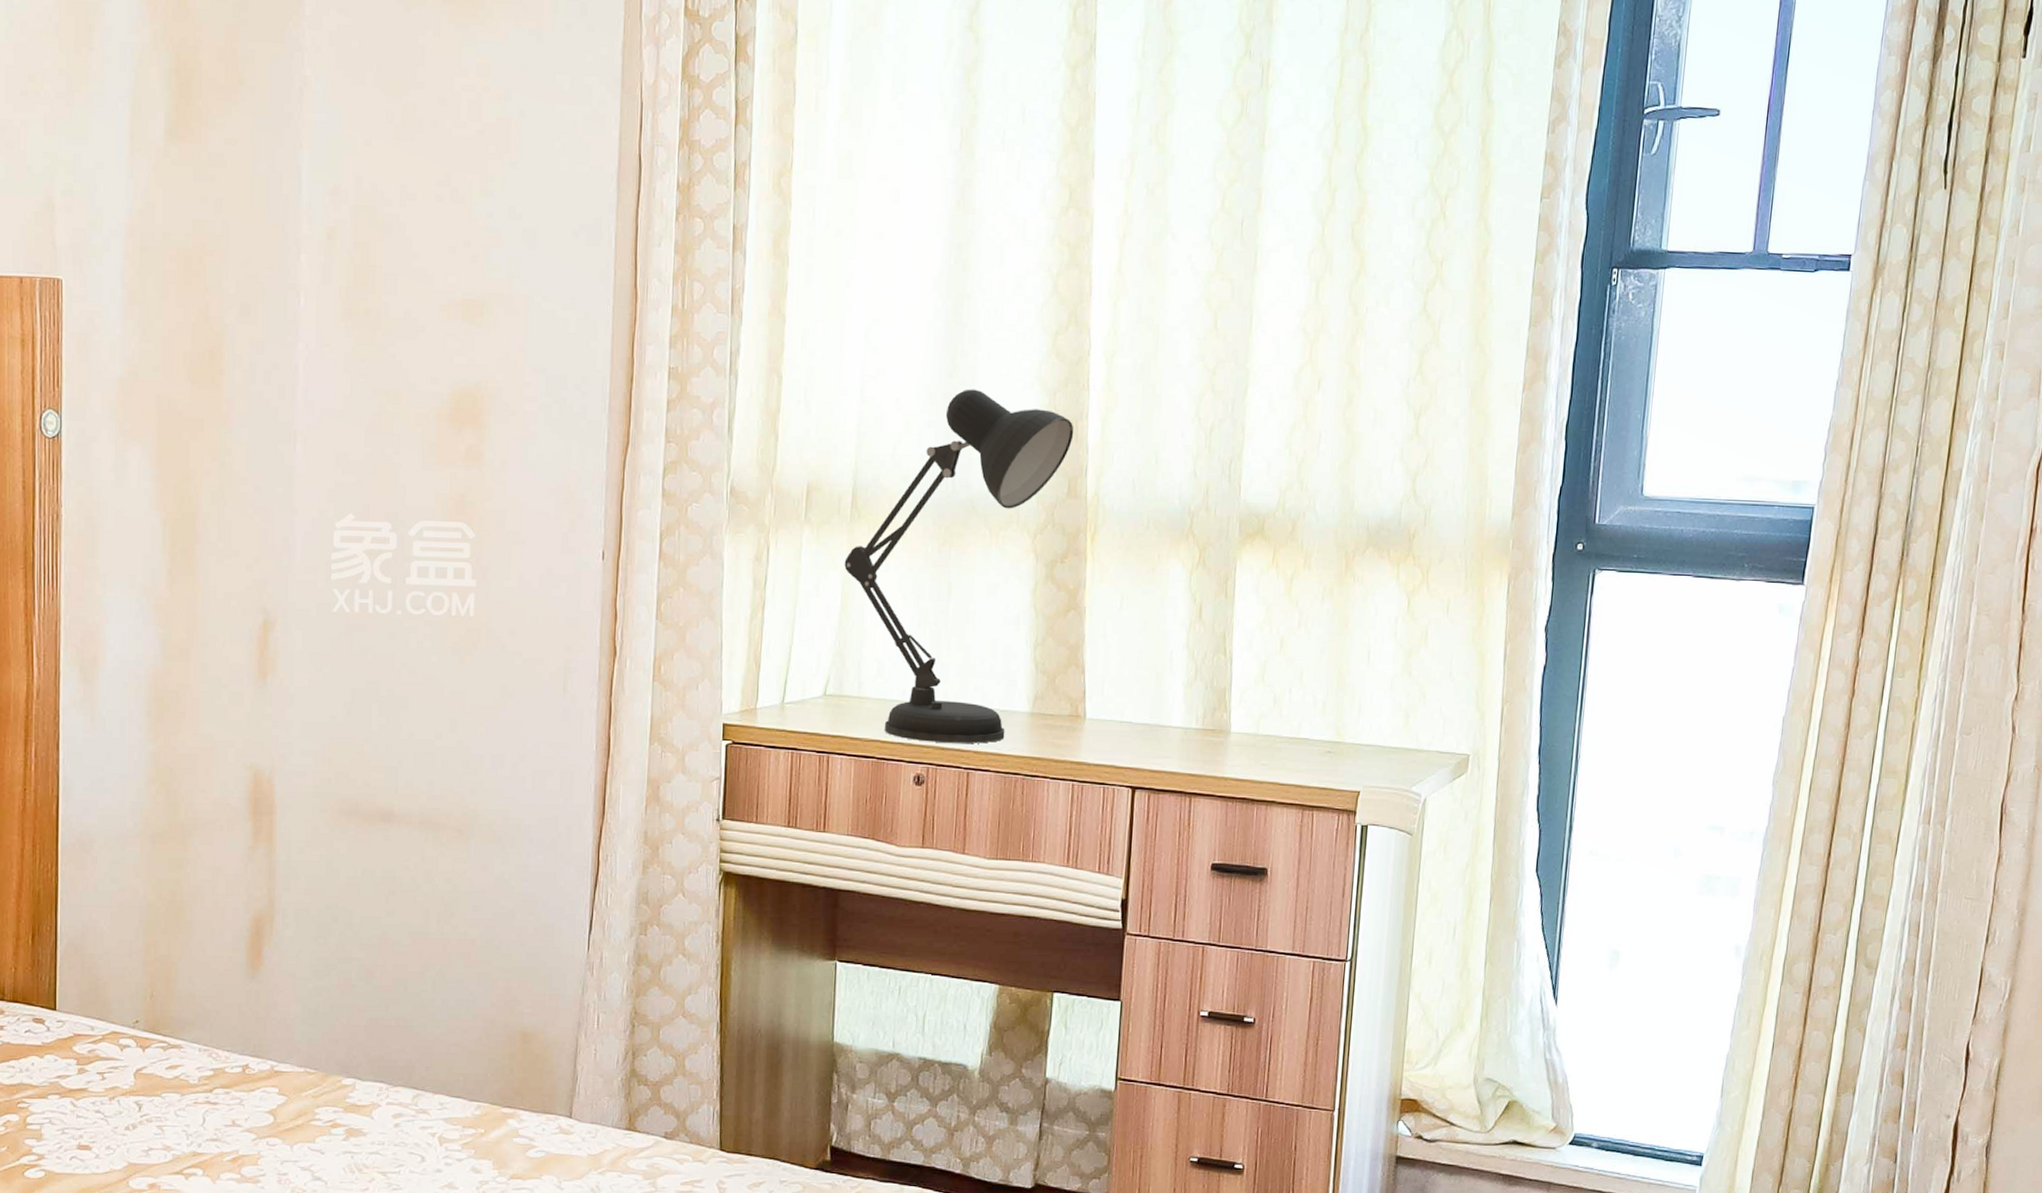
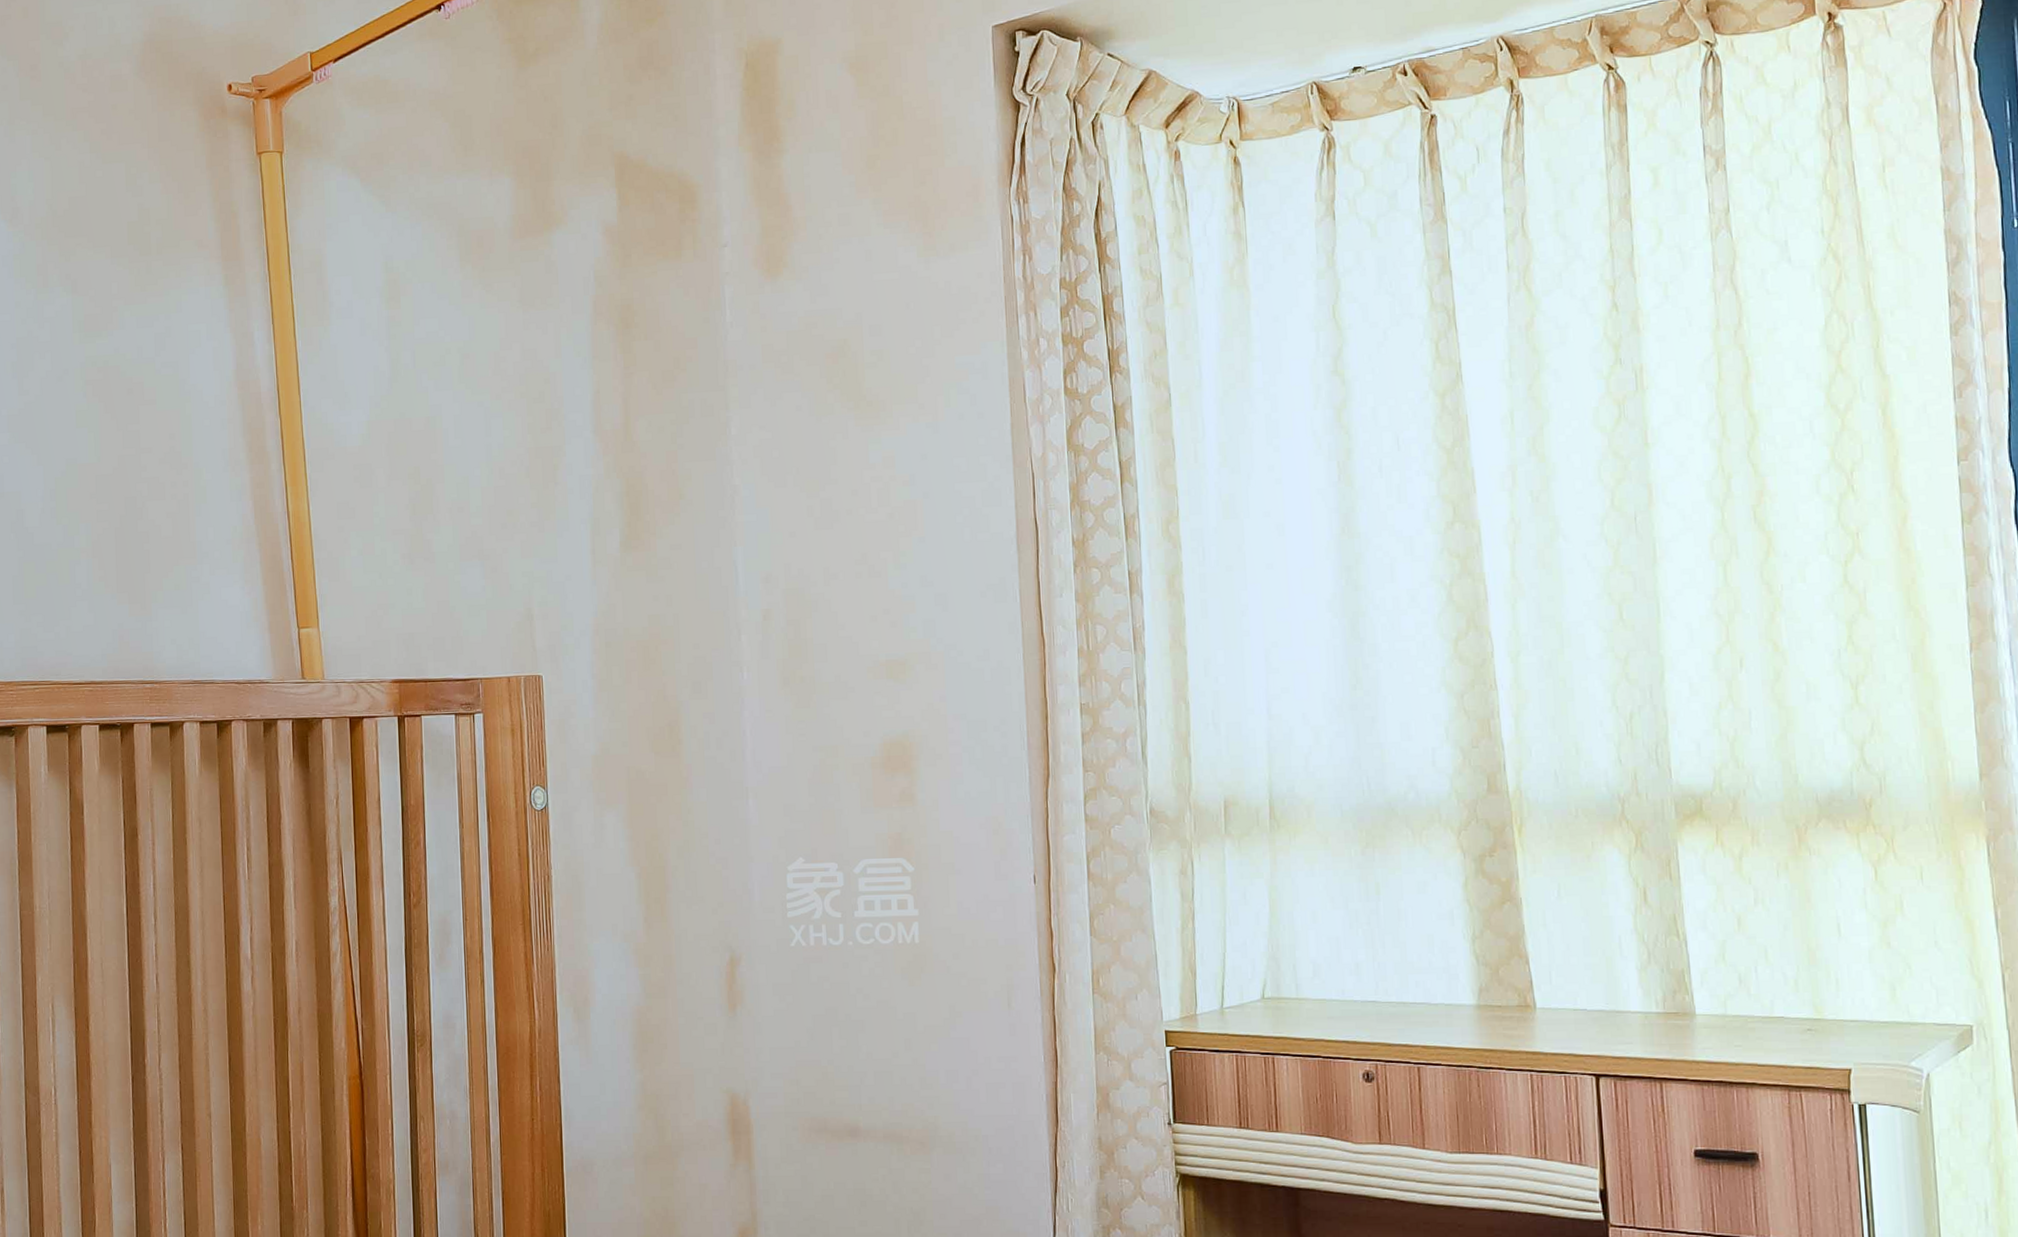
desk lamp: present [844,389,1074,744] -> none [1269,698,1487,1039]

